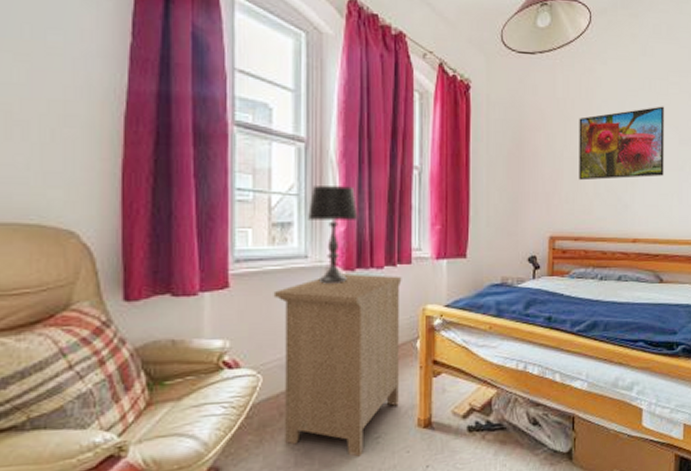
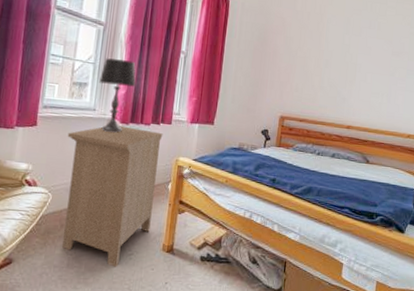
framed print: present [579,106,664,181] -> none [307,24,382,79]

